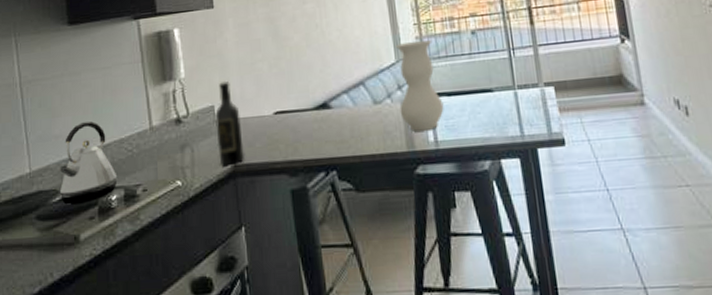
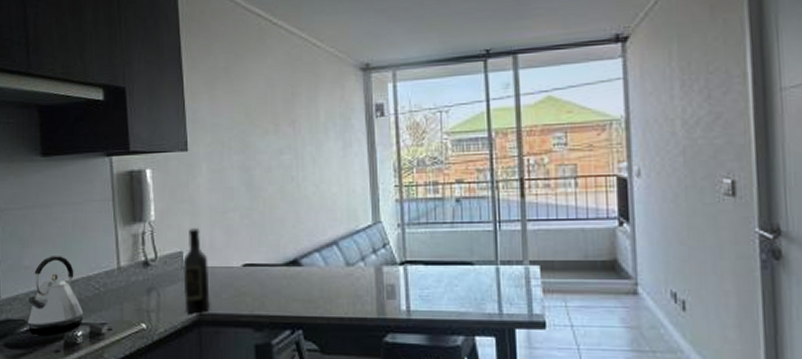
vase: present [395,40,444,132] -> none [373,203,420,298]

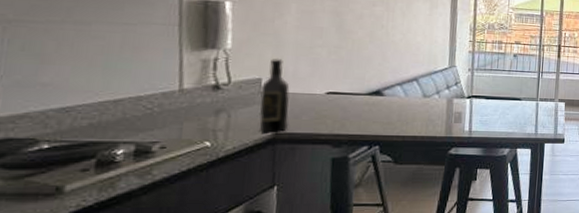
kettle: present [26,256,84,337] -> none [38,74,129,157]

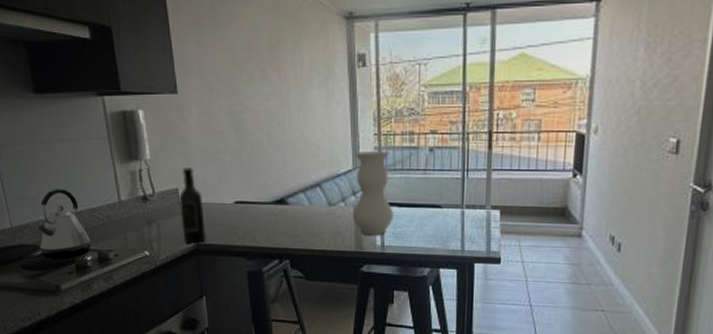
kettle: none [38,74,129,157] -> present [37,189,91,261]
vase: none [444,54,482,122] -> present [352,150,394,235]

